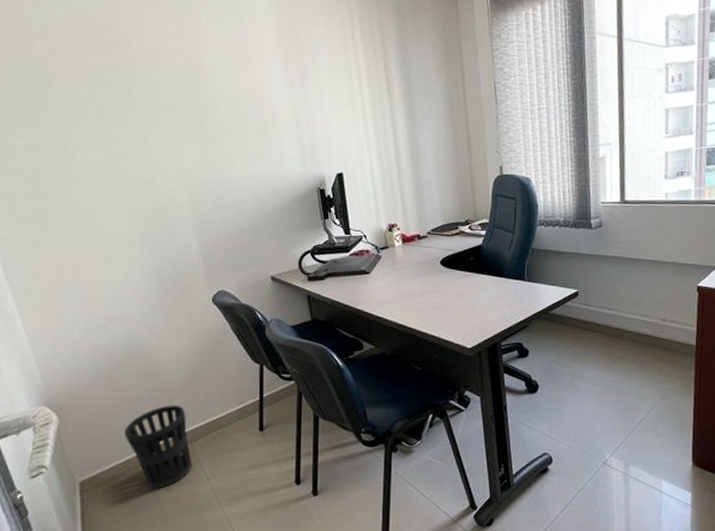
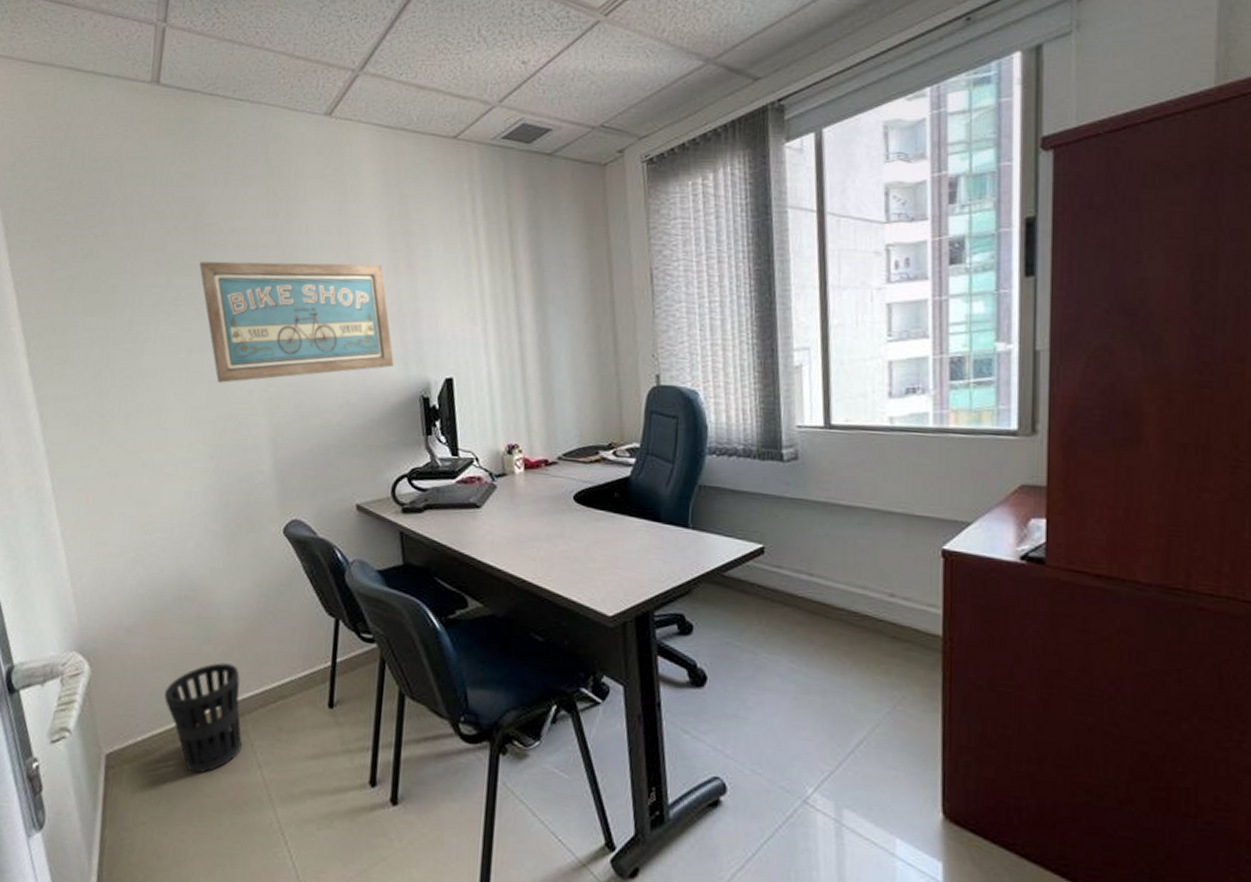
wall art: none [118,77,294,182] -> present [199,261,394,383]

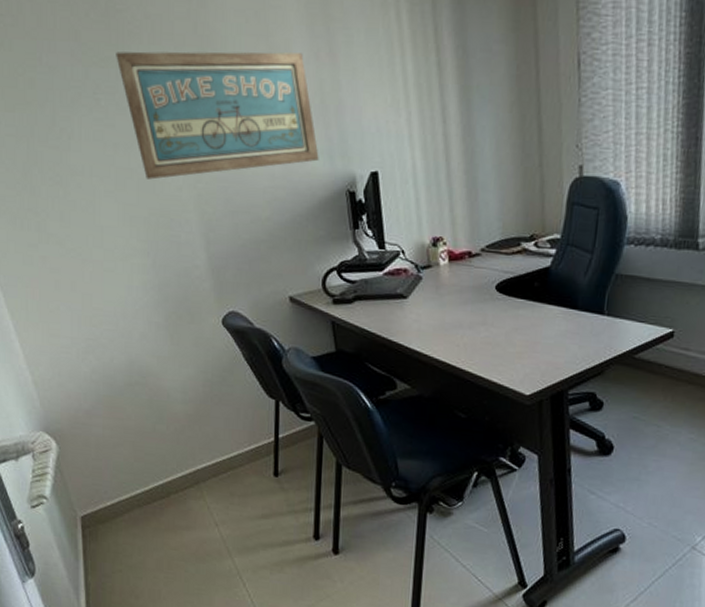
wastebasket: present [164,663,242,774] -> none [127,439,199,531]

